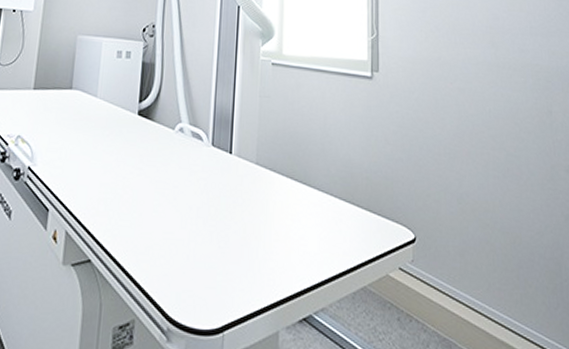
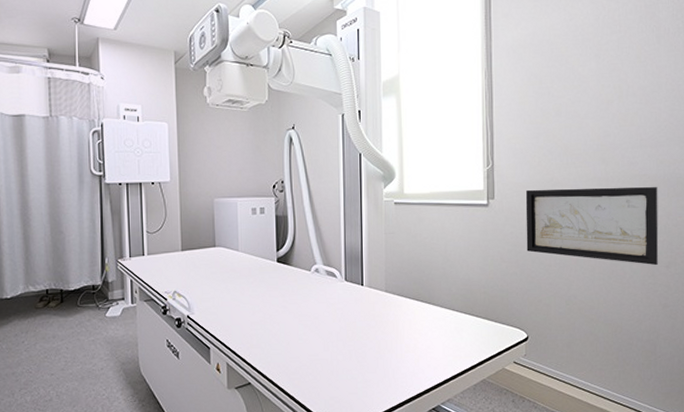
wall art: none [412,66,557,169] -> present [525,187,659,266]

